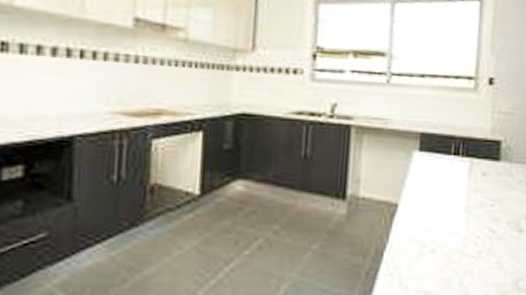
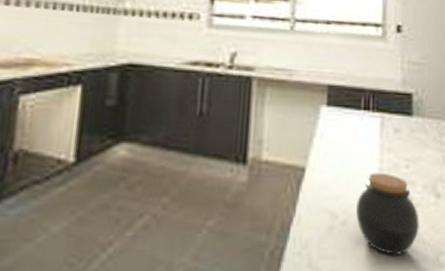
jar: none [443,209,502,279] -> present [356,172,419,255]

